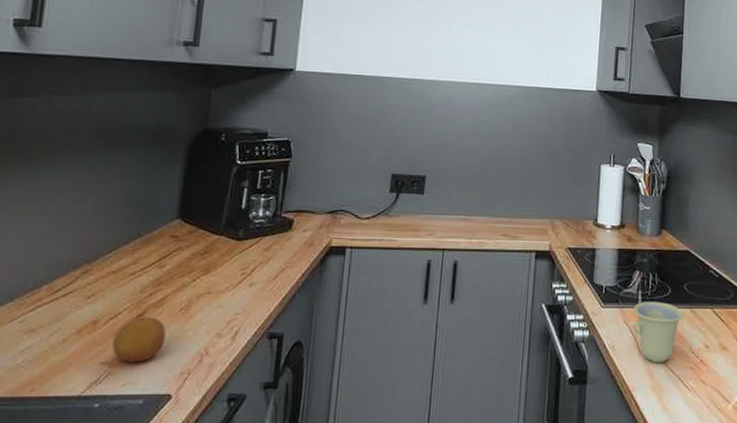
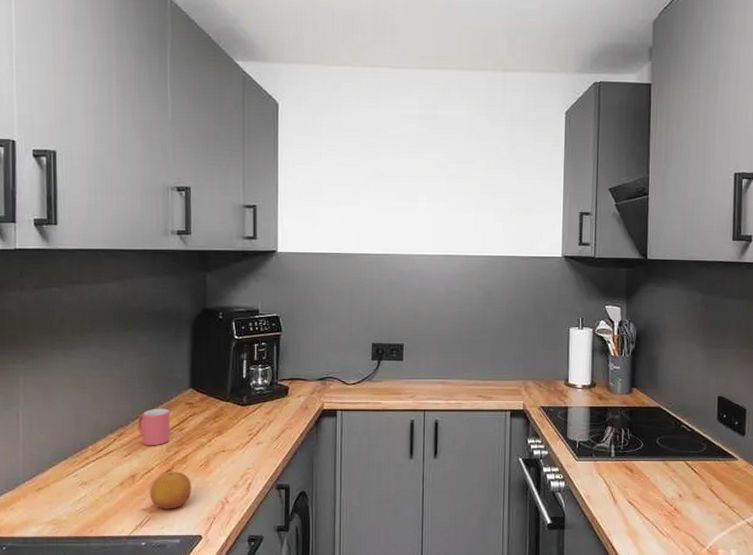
mug: none [107,241,151,286] -> present [137,408,171,446]
cup: present [631,302,683,363] -> none [606,455,656,511]

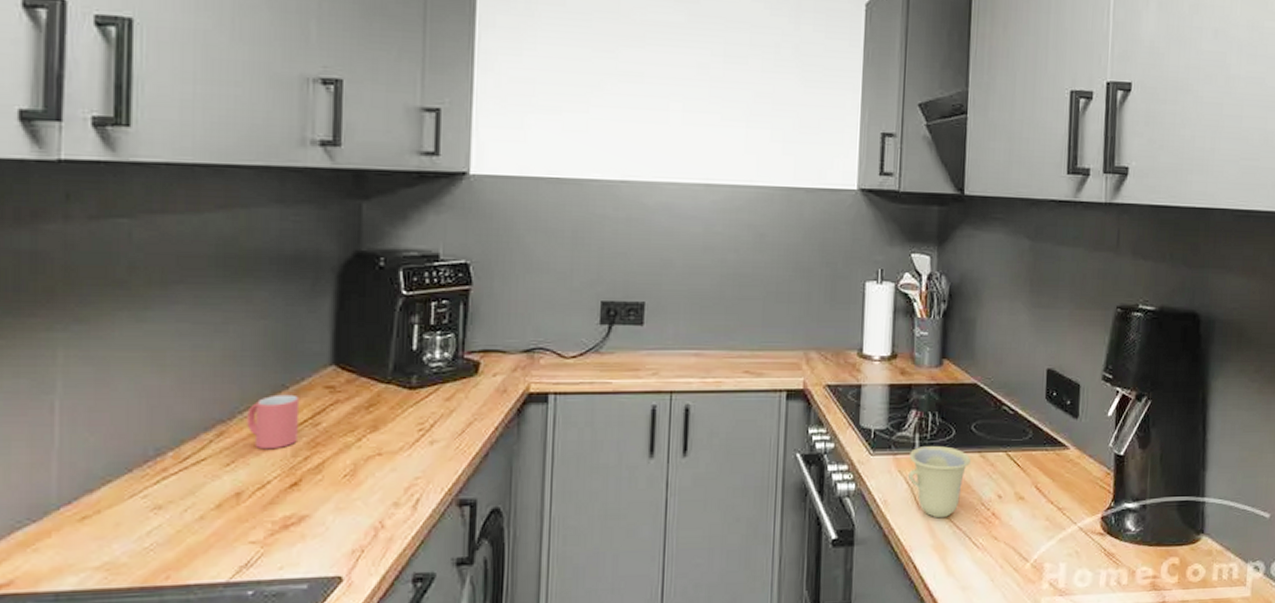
fruit: present [149,472,192,509] -> none [262,485,329,541]
cup: none [606,455,656,511] -> present [907,446,971,518]

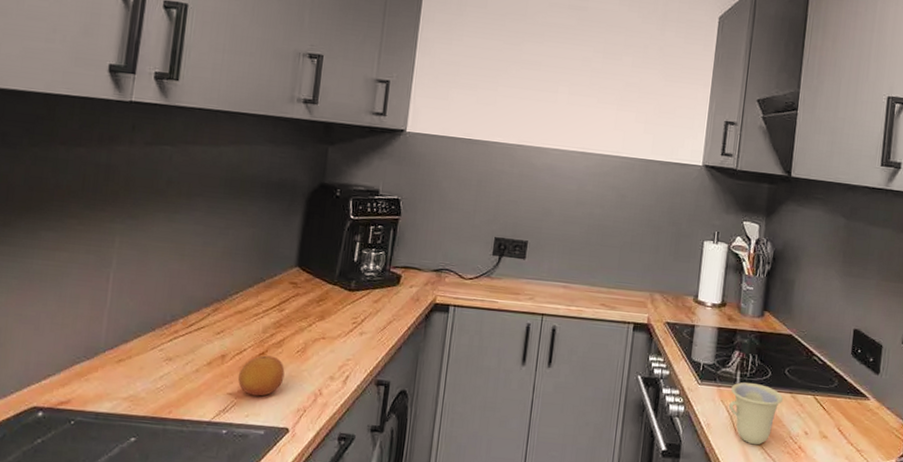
mug: present [247,394,300,450] -> none [234,285,272,326]
fruit: none [262,485,329,541] -> present [237,355,285,397]

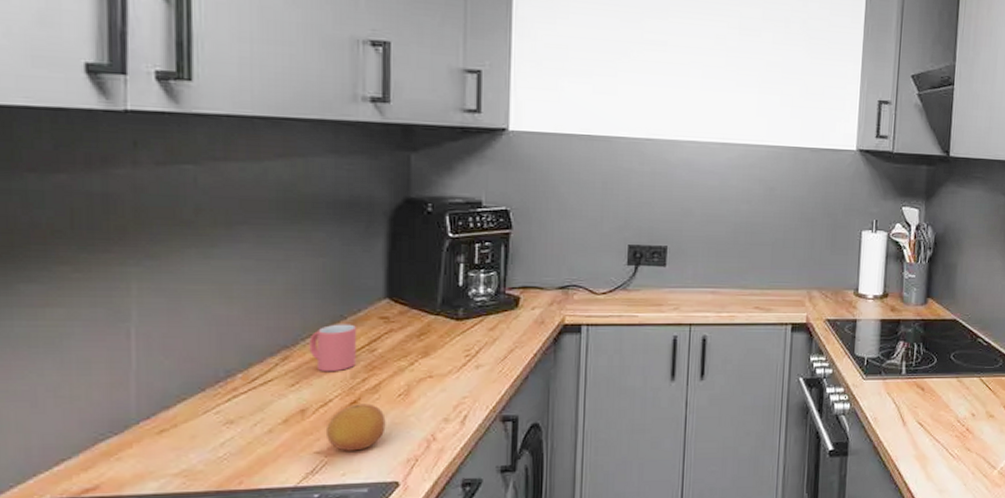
mug: none [234,285,272,326] -> present [309,324,357,372]
cup: present [728,382,783,445] -> none [895,372,949,433]

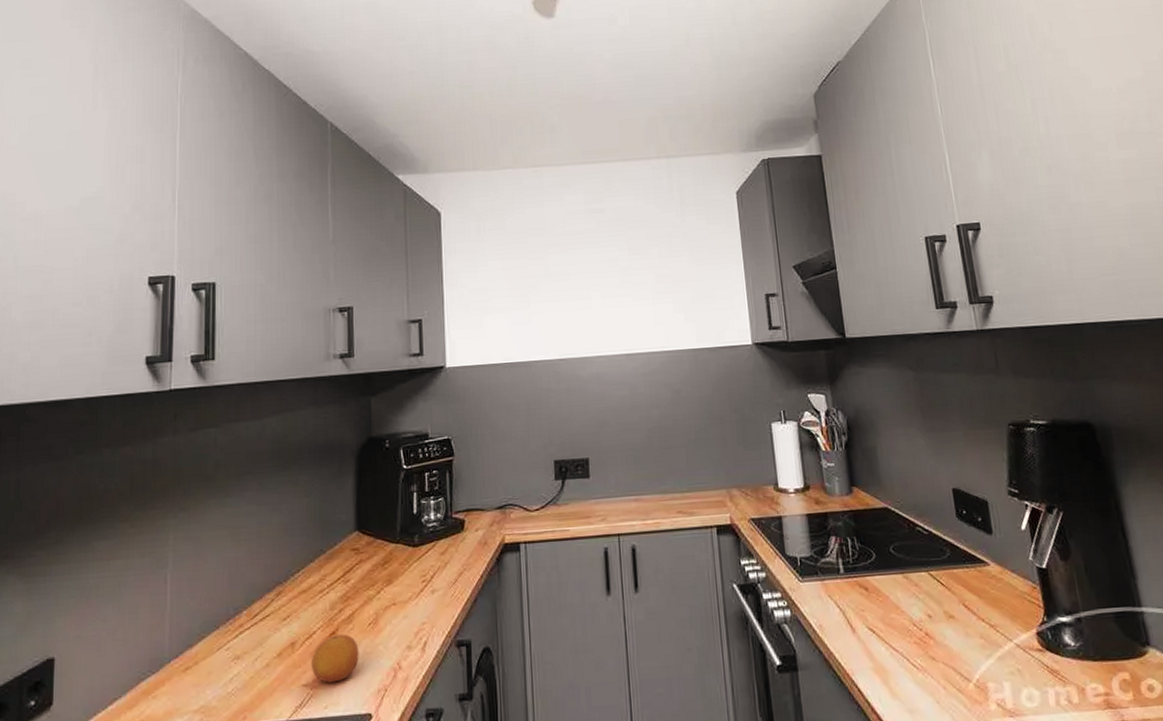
mug: present [309,324,357,372] -> none [297,557,334,605]

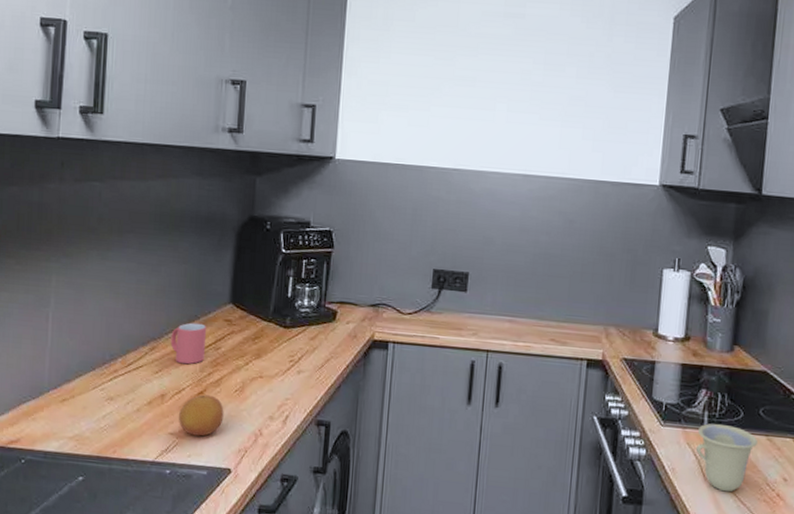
mug: none [297,557,334,605] -> present [170,322,207,365]
cup: none [836,569,895,641] -> present [695,423,758,492]

